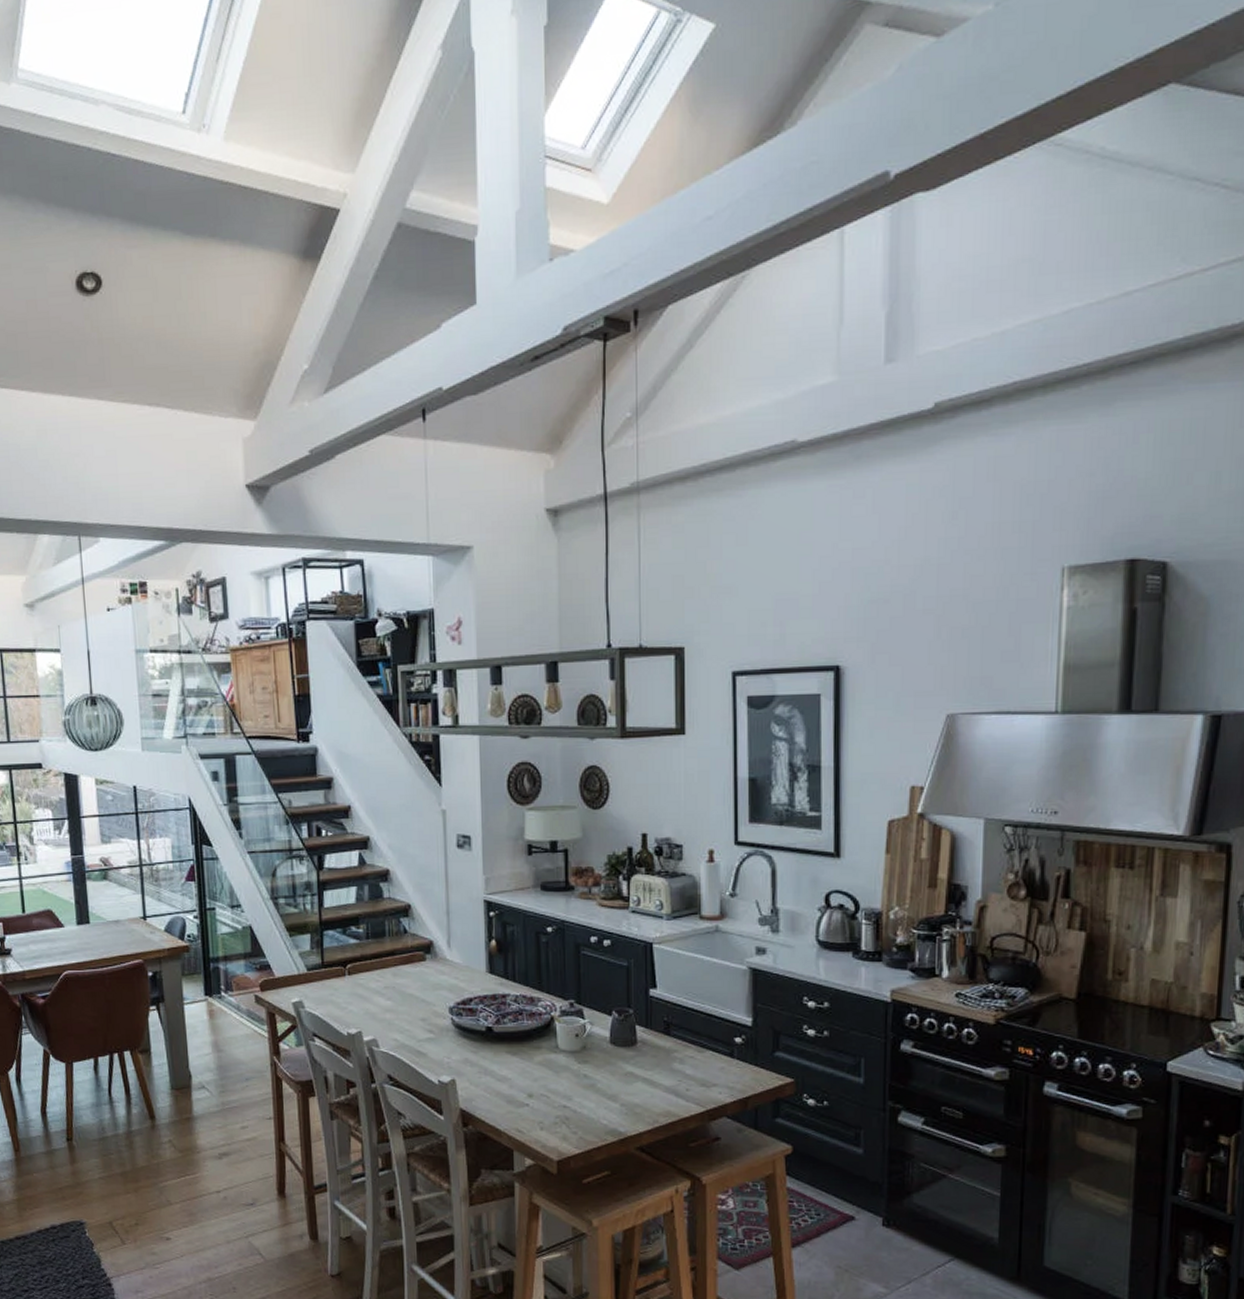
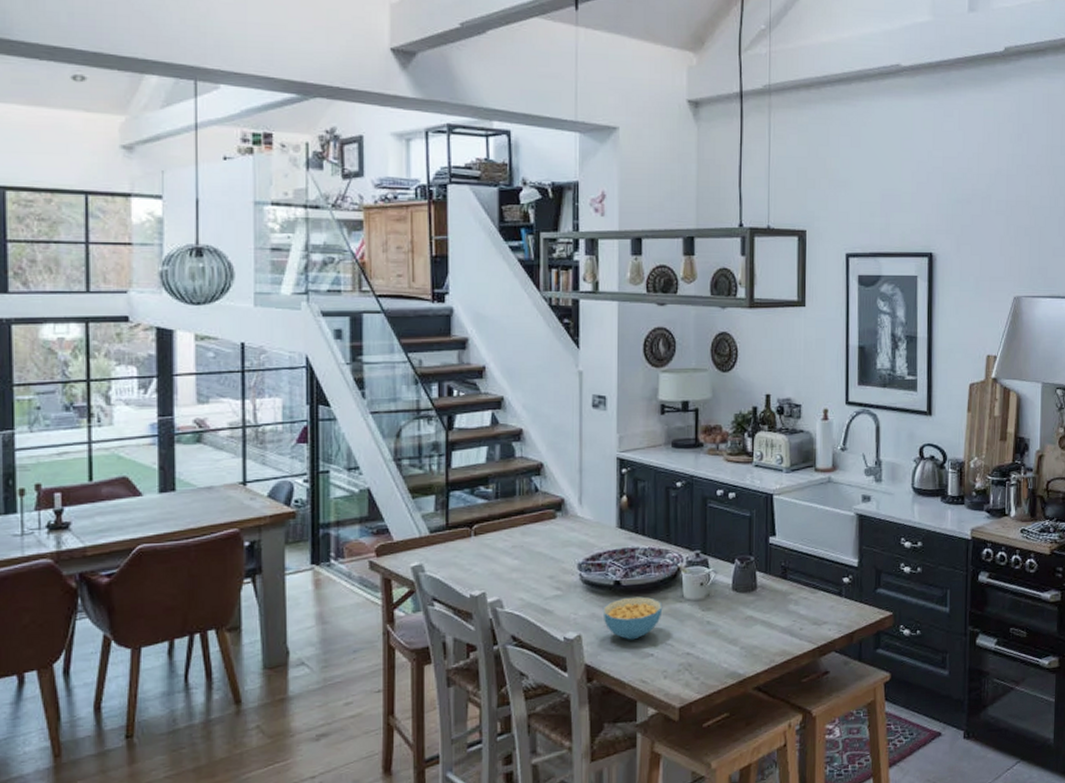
cereal bowl: none [475,1044,537,1088] -> present [602,596,663,640]

